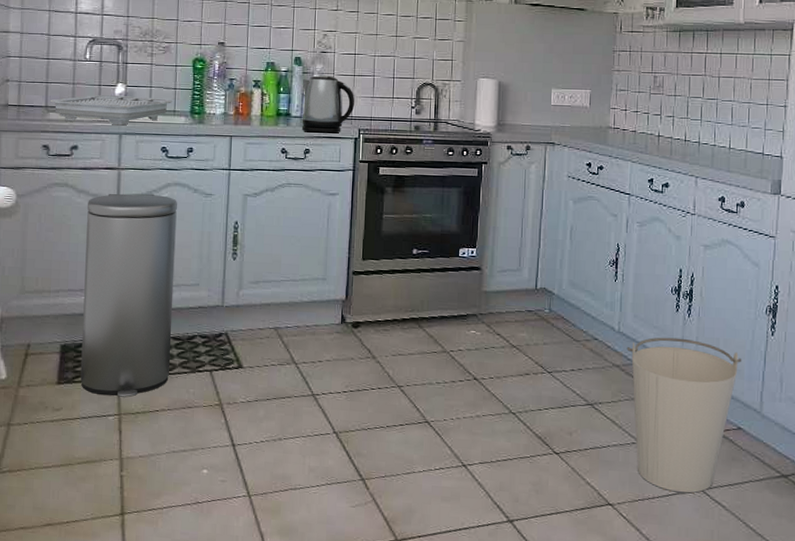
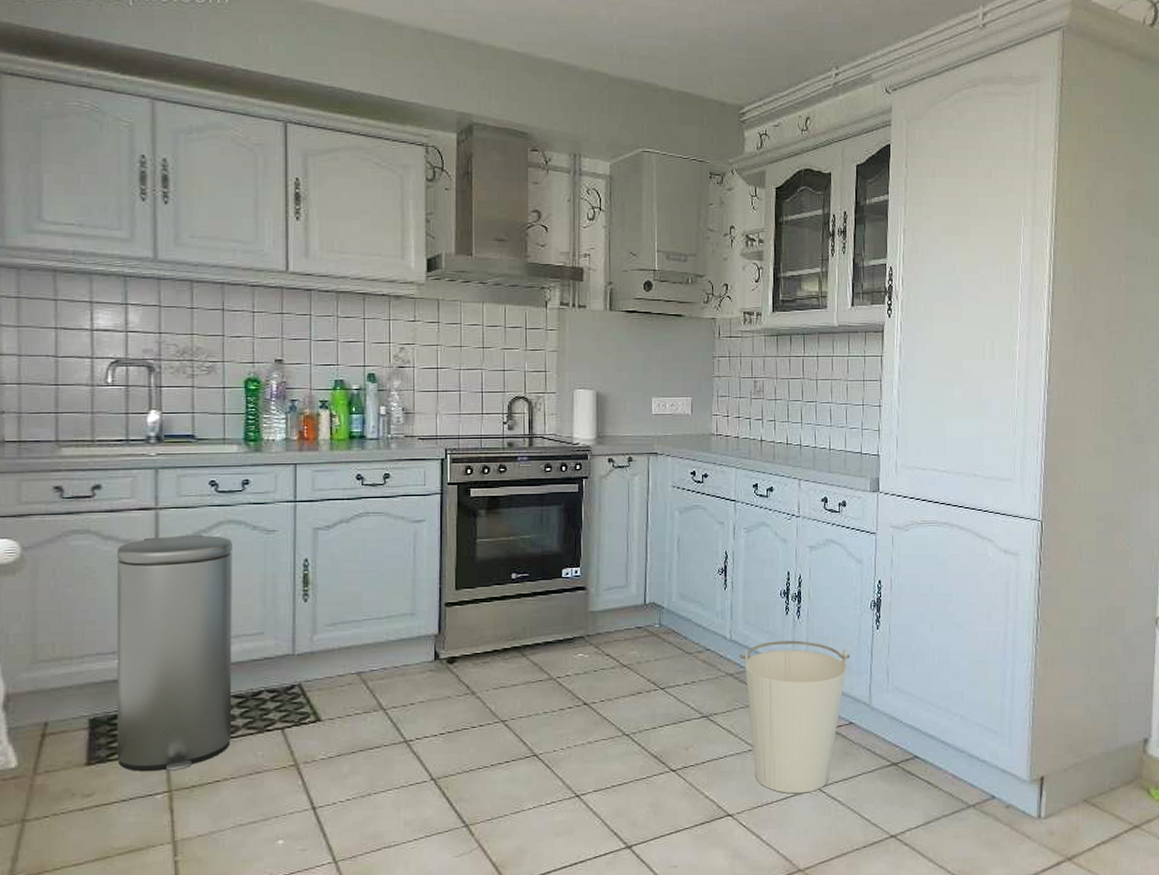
dish rack: present [50,95,173,126] -> none [61,424,221,459]
kettle: present [301,75,355,134] -> none [379,392,440,456]

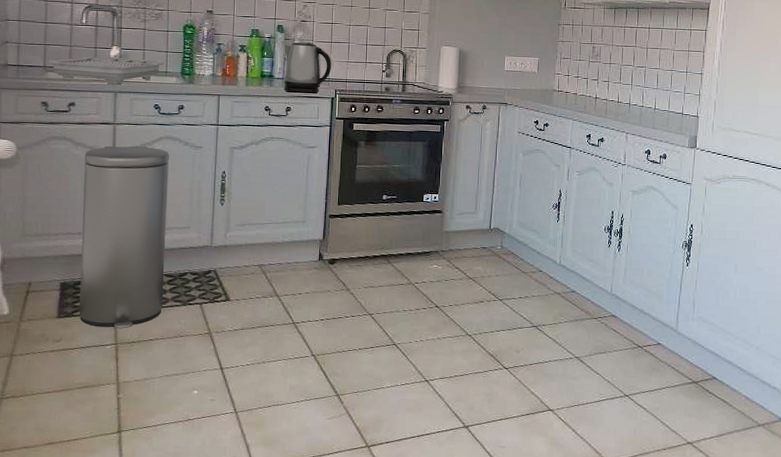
dish rack: none [61,424,221,459] -> present [48,56,165,85]
kettle: none [379,392,440,456] -> present [283,41,332,94]
bucket: present [739,640,851,794] -> none [566,268,662,399]

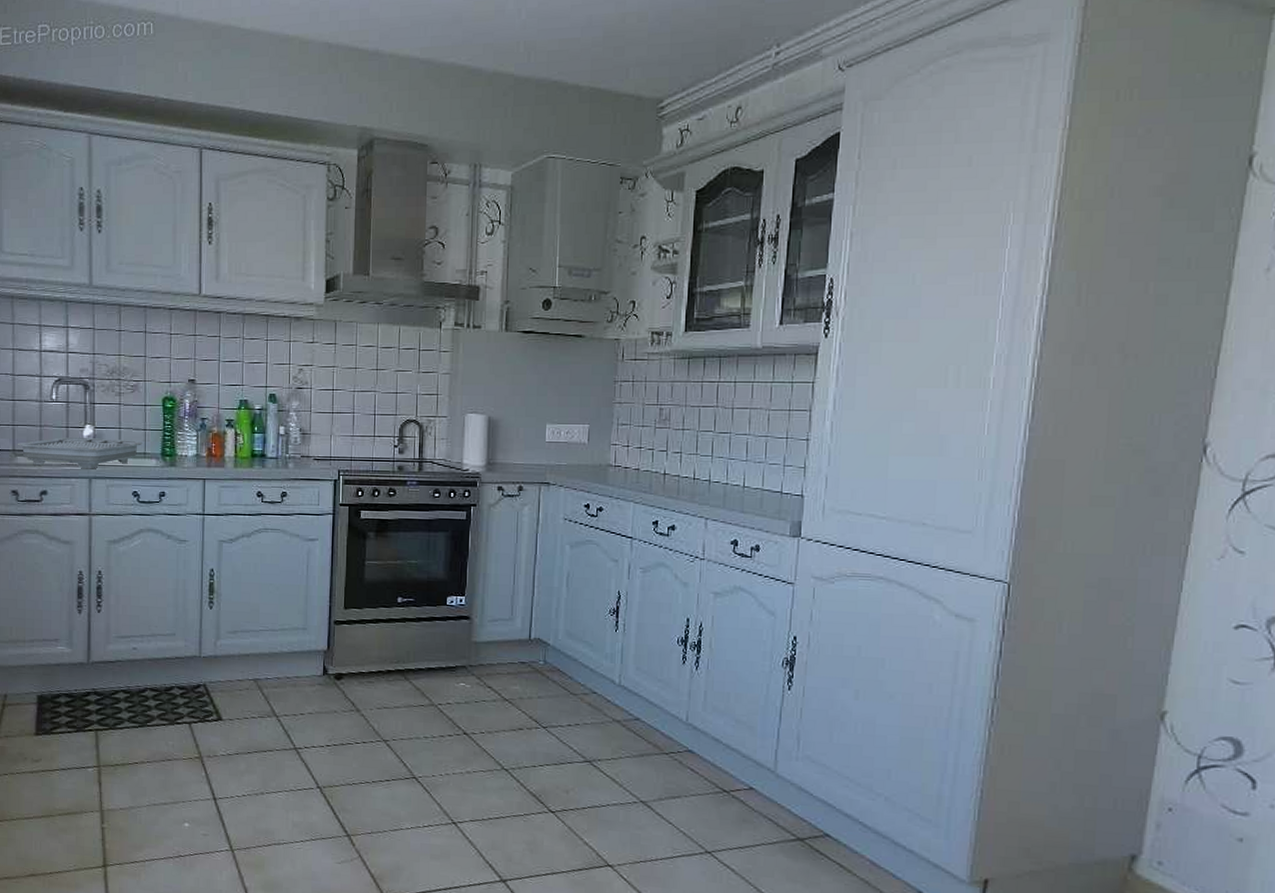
pedal bin: present [79,146,170,329] -> none [58,540,152,749]
kettle: present [283,41,332,94] -> none [278,413,334,476]

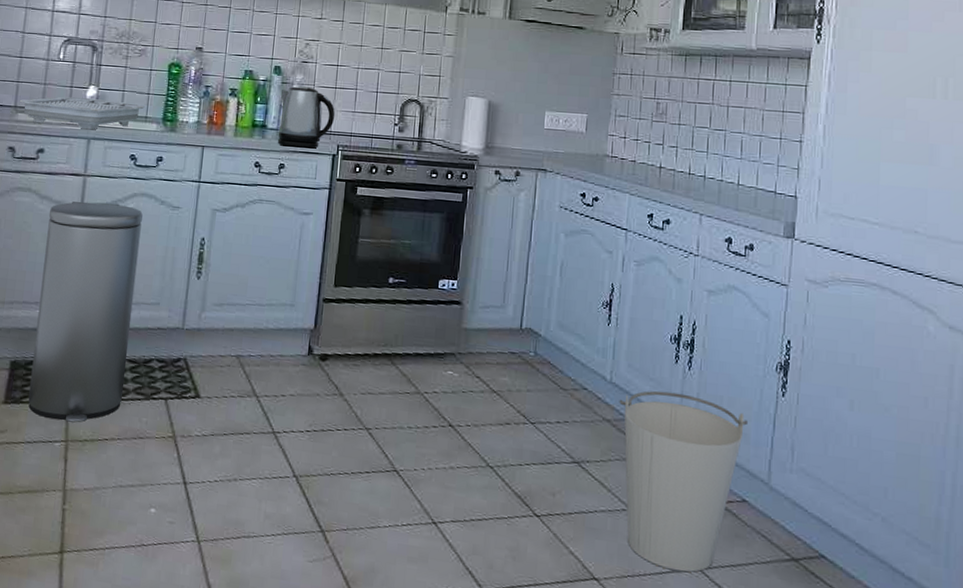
pedal bin: none [58,540,152,749] -> present [28,201,143,423]
kettle: none [278,413,334,476] -> present [277,86,336,149]
bucket: none [628,691,755,856] -> present [619,390,749,573]

